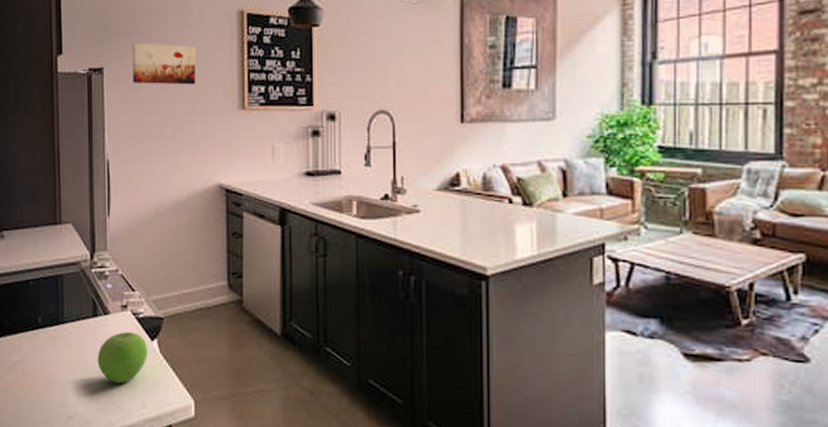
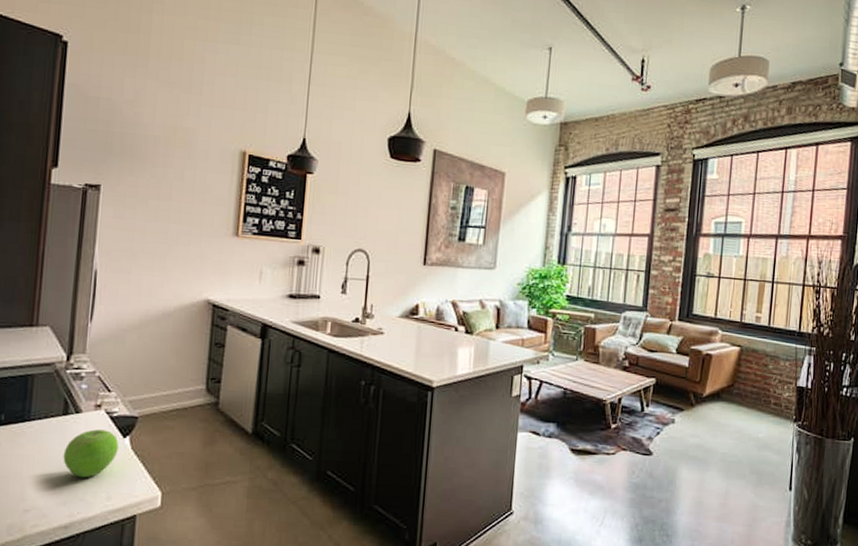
wall art: present [132,42,196,85] -> none [130,166,197,210]

